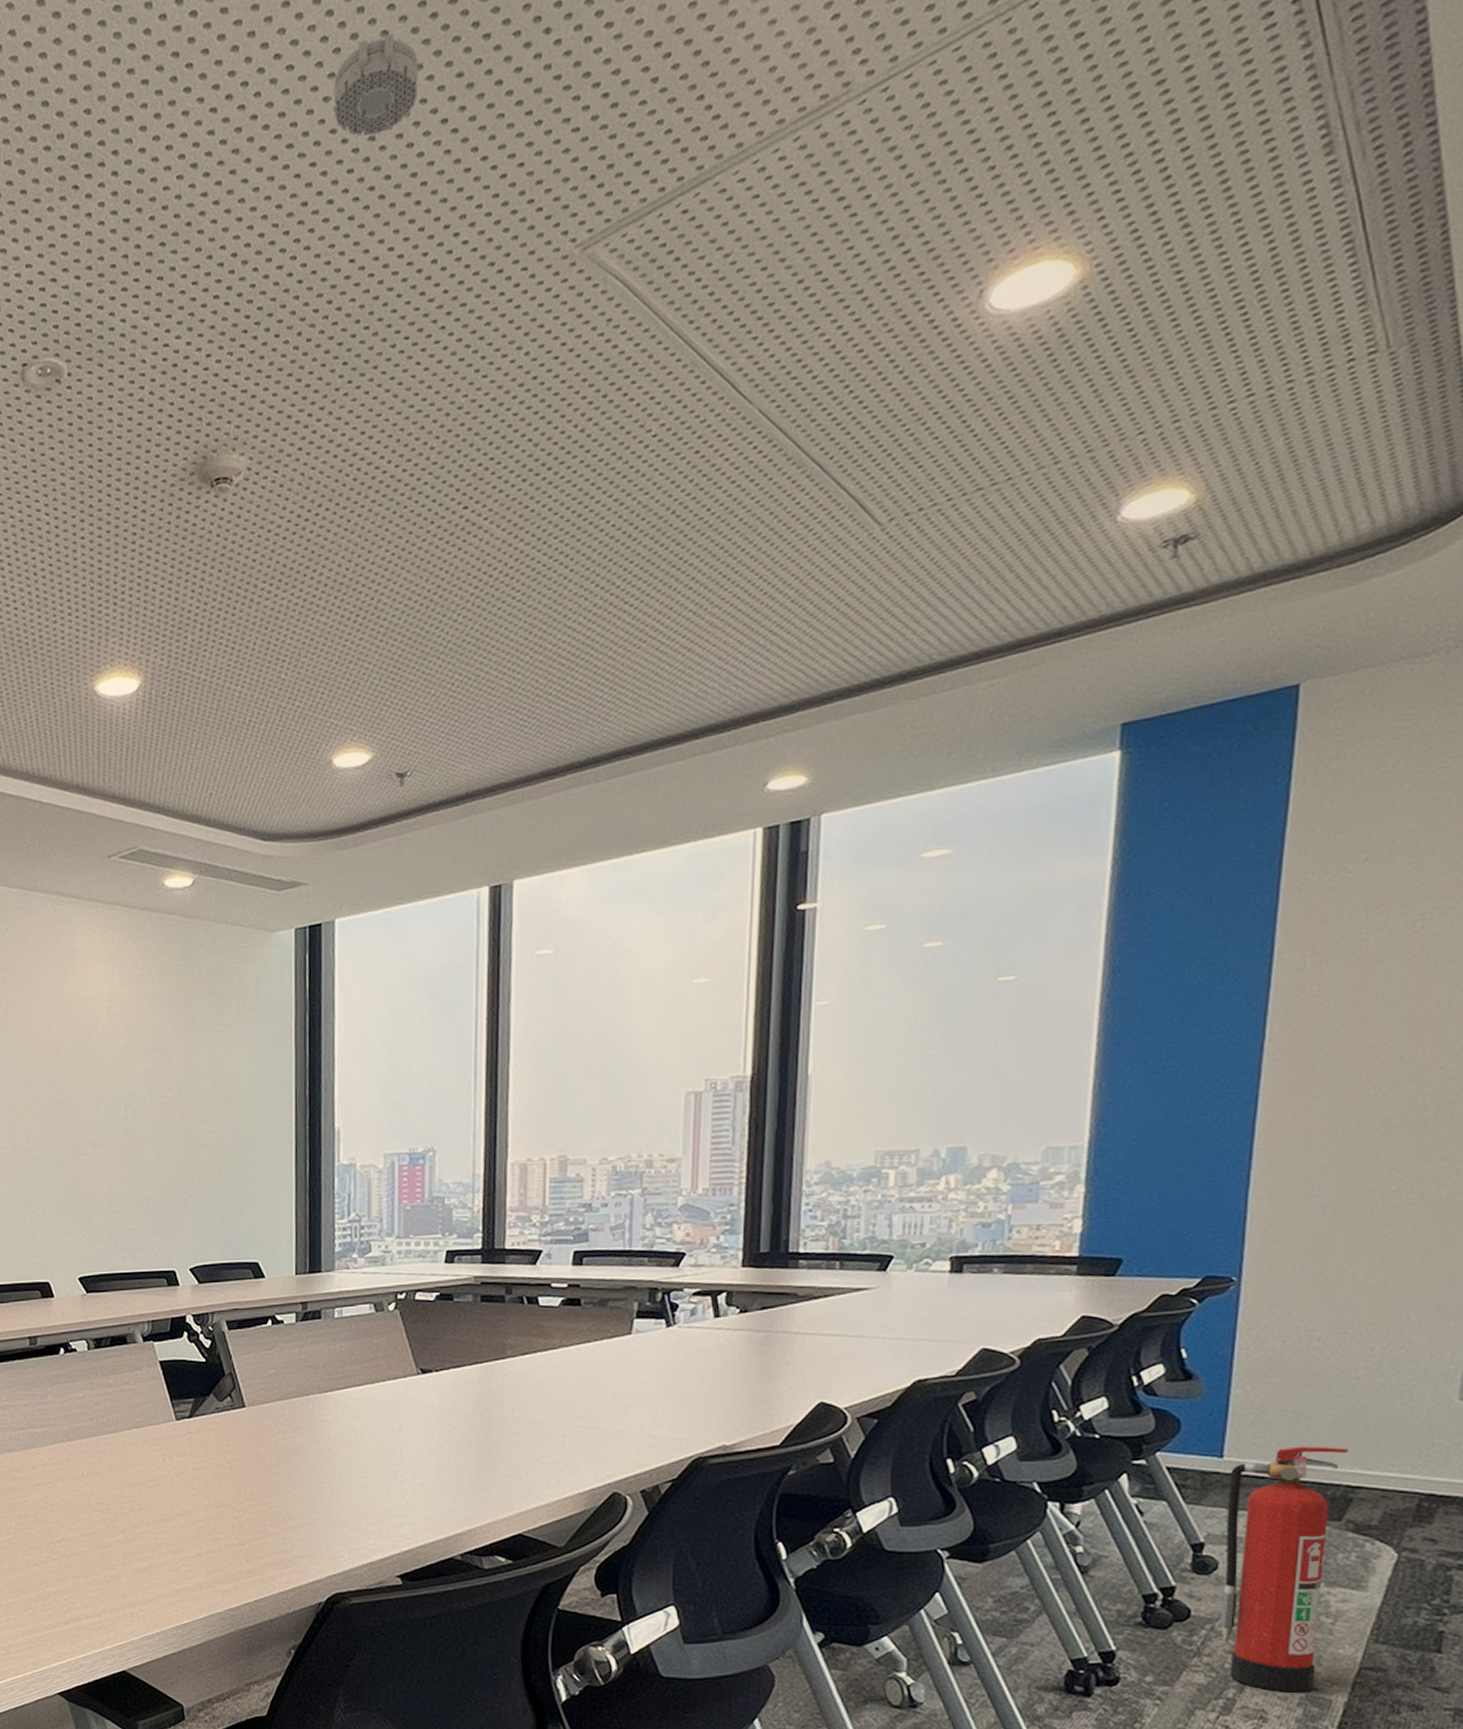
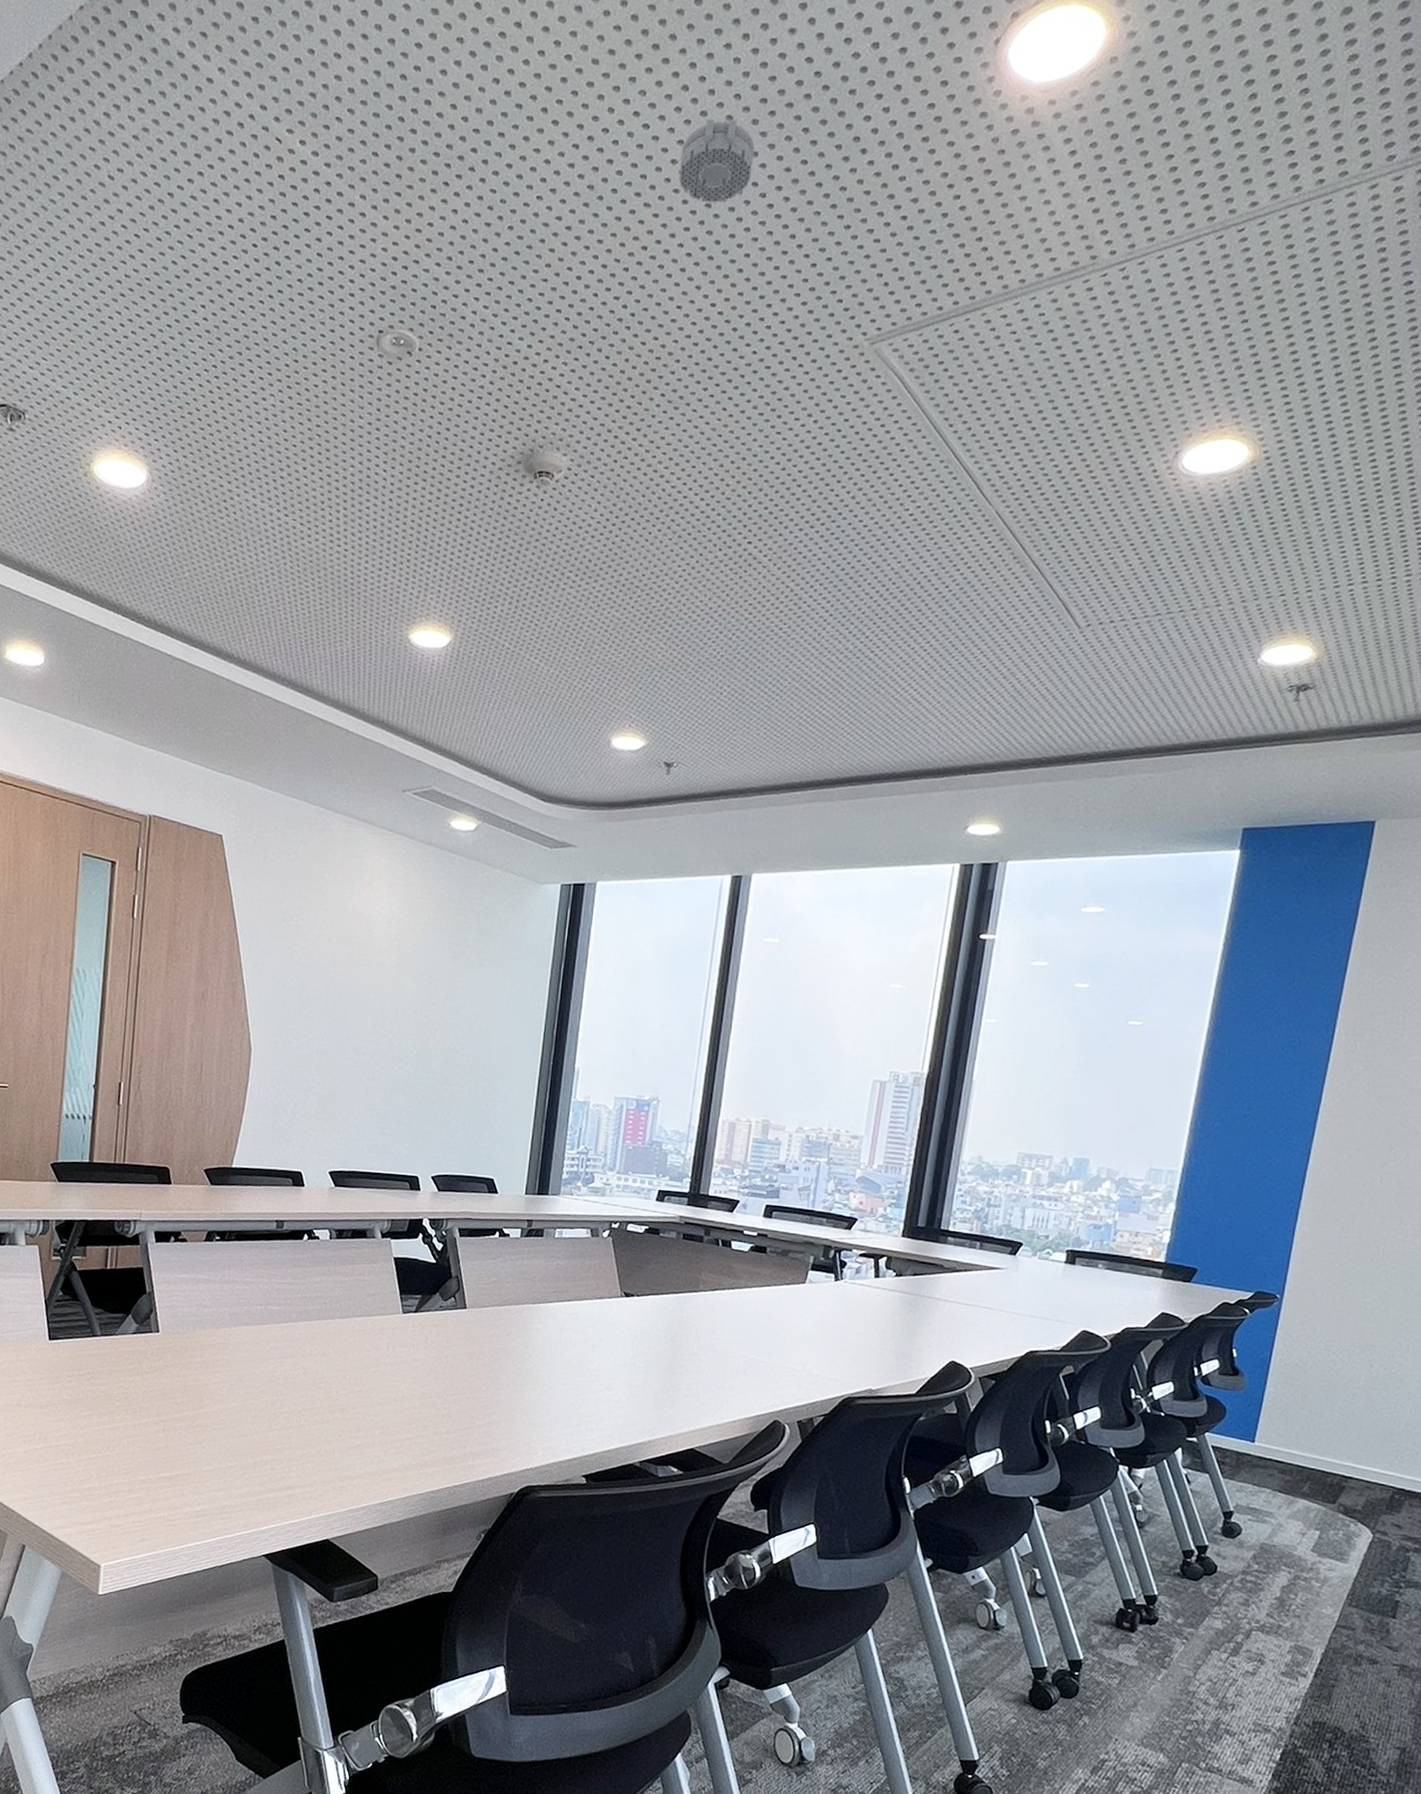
fire extinguisher: present [1220,1446,1348,1693] -> none [1238,1439,1346,1643]

